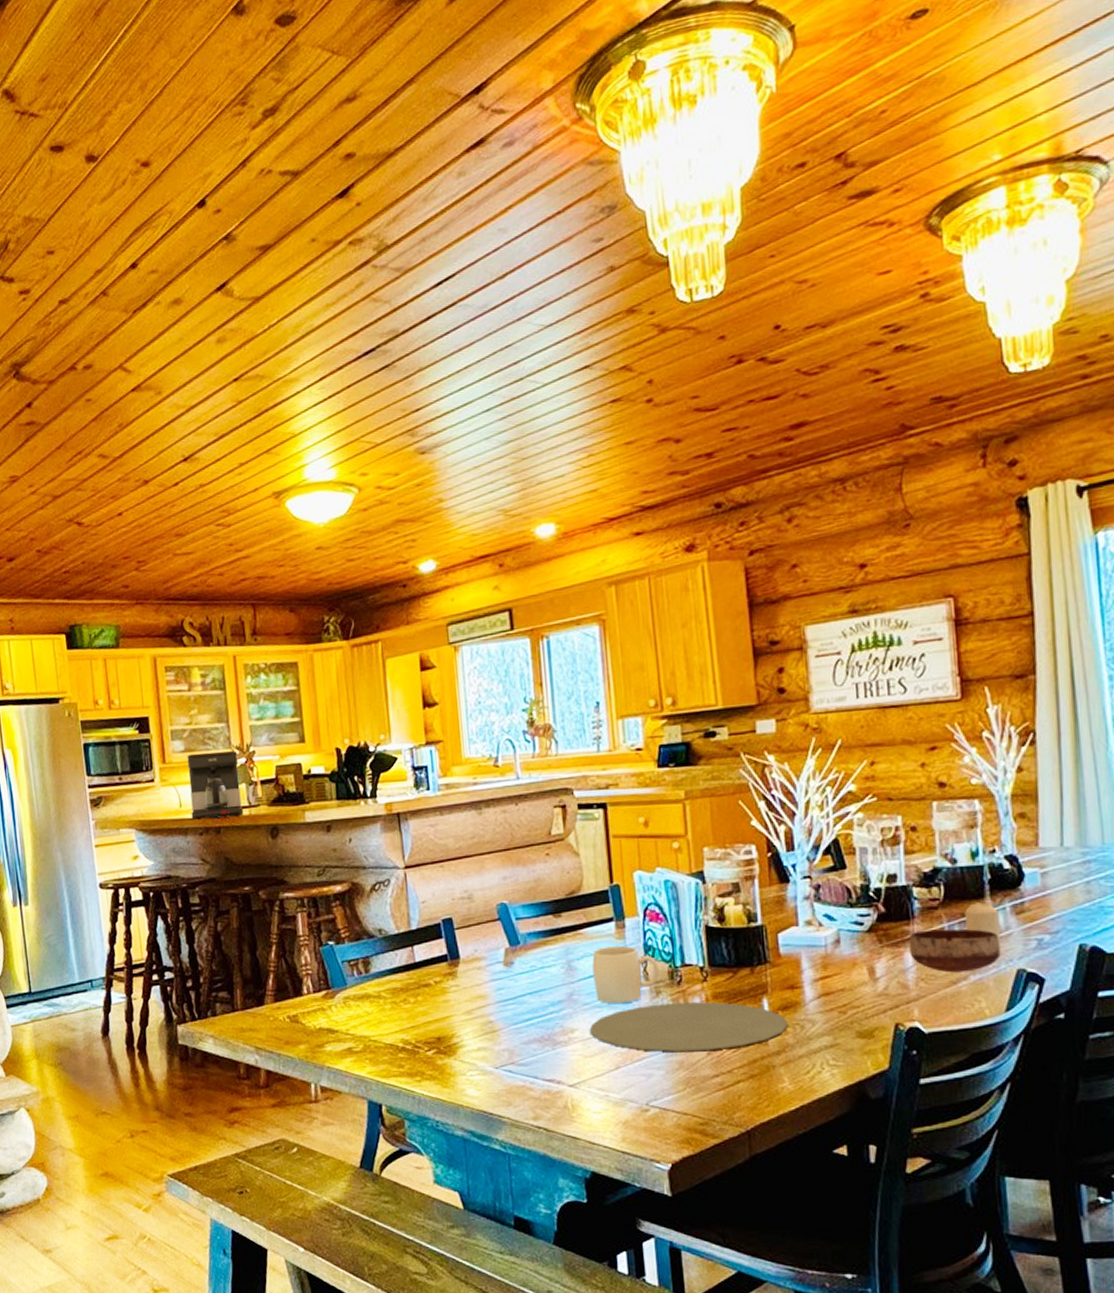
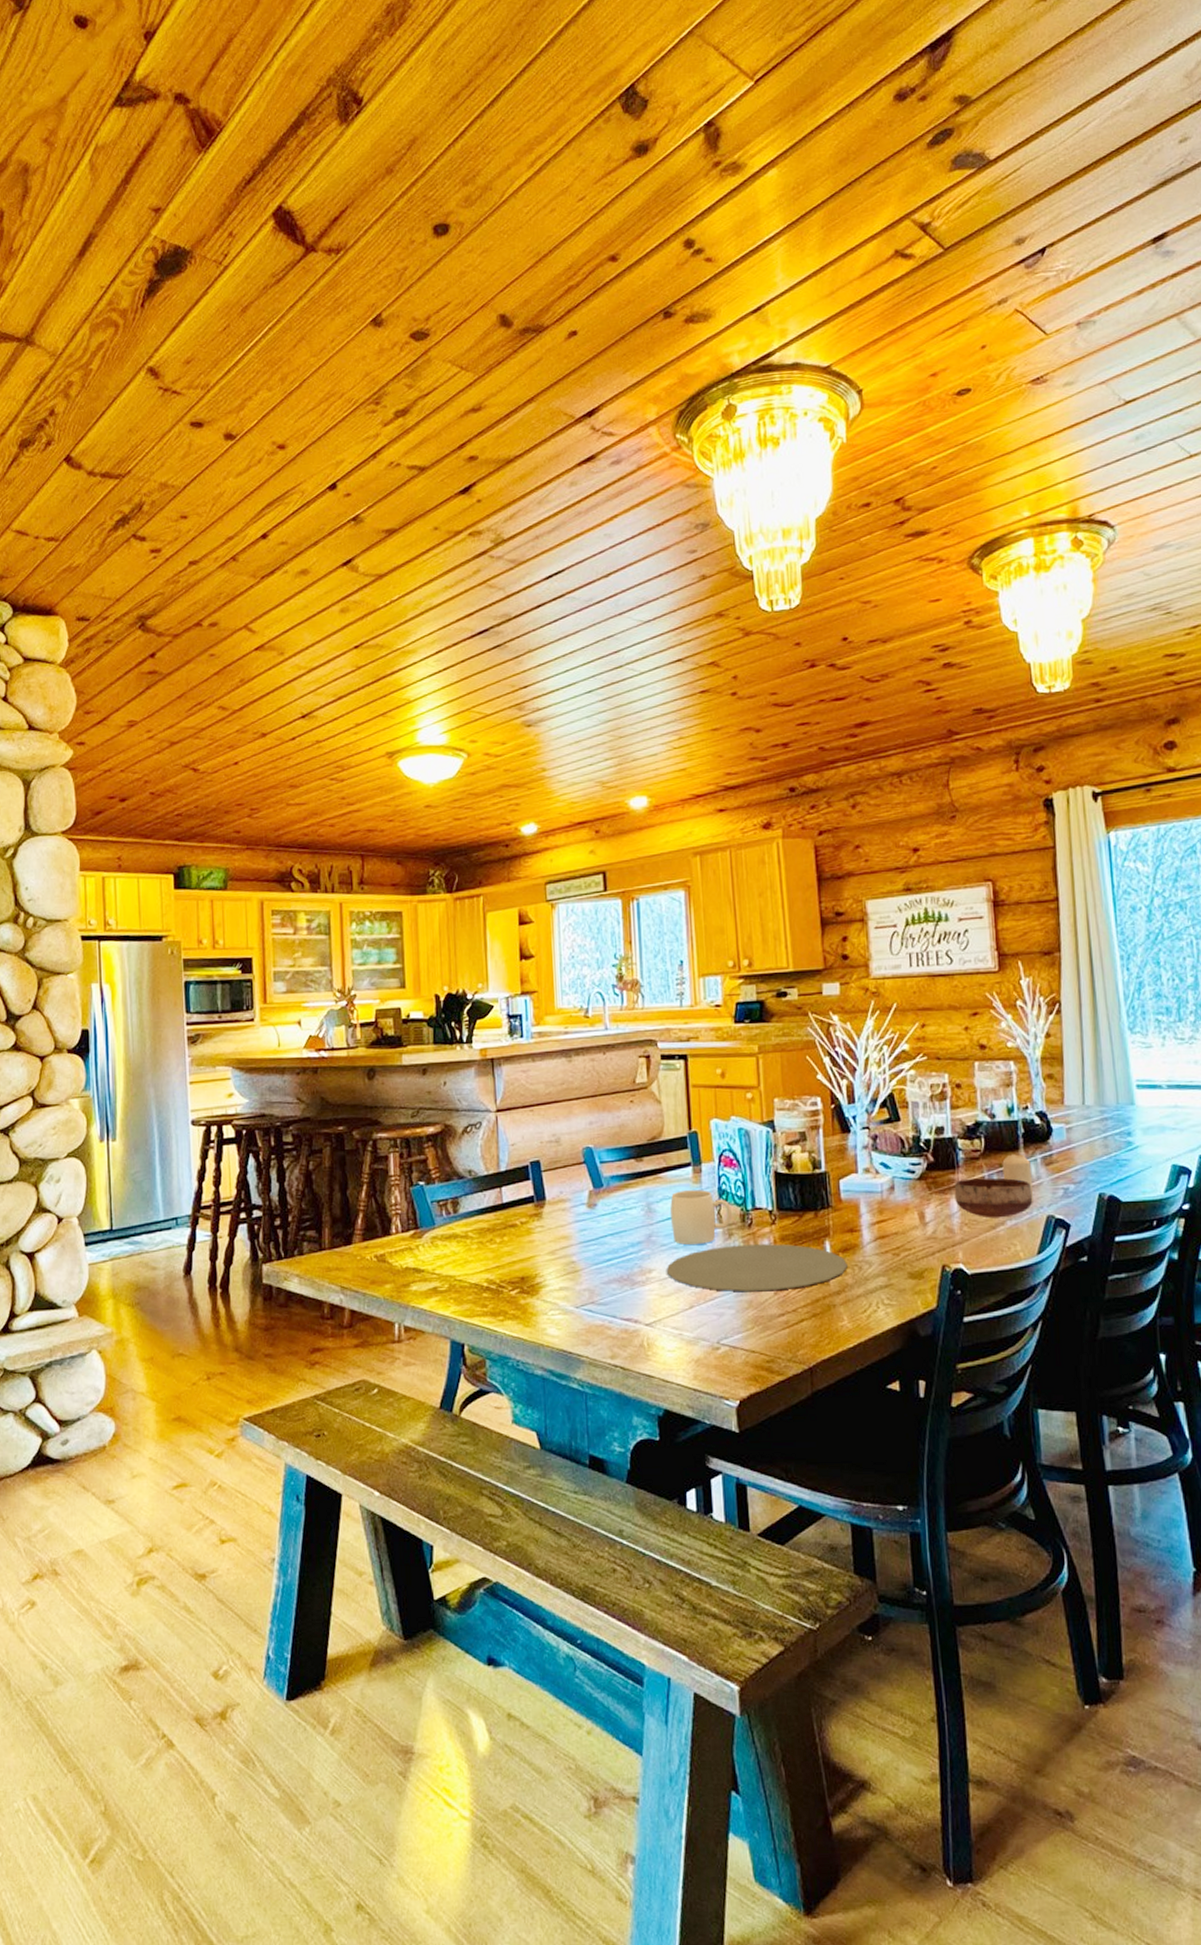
coffee maker: present [187,751,244,821] -> none [288,993,342,1060]

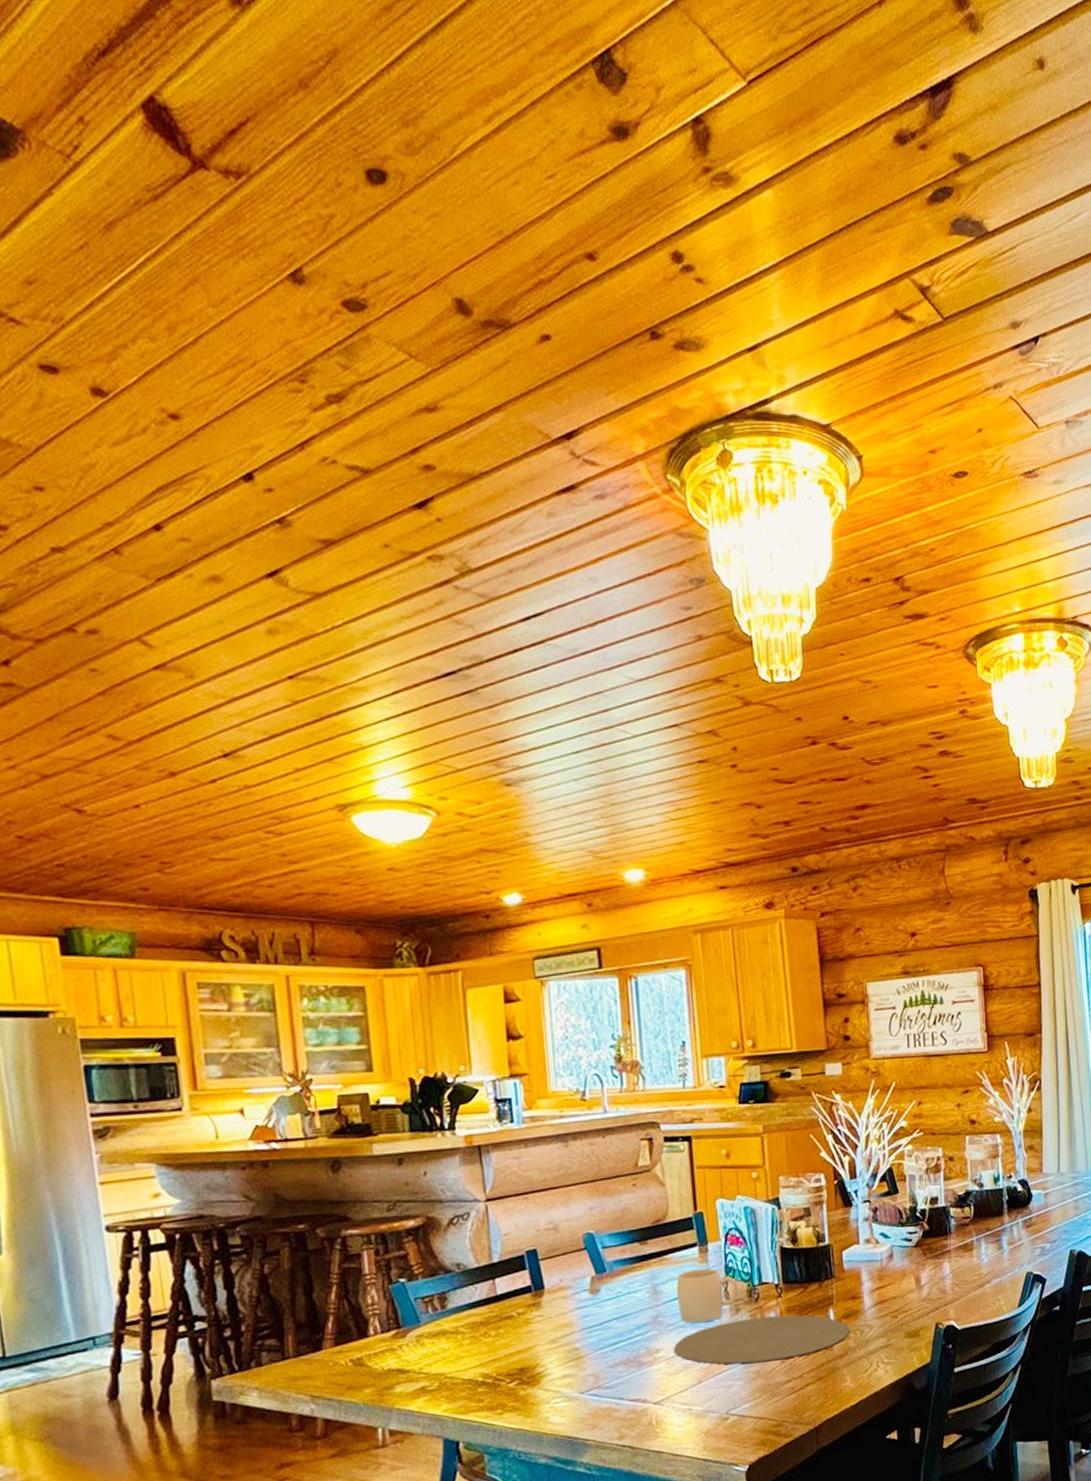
bowl: present [954,1177,1033,1219] -> none [946,1241,1015,1278]
candle: present [1002,1154,1033,1203] -> none [989,1218,1015,1262]

